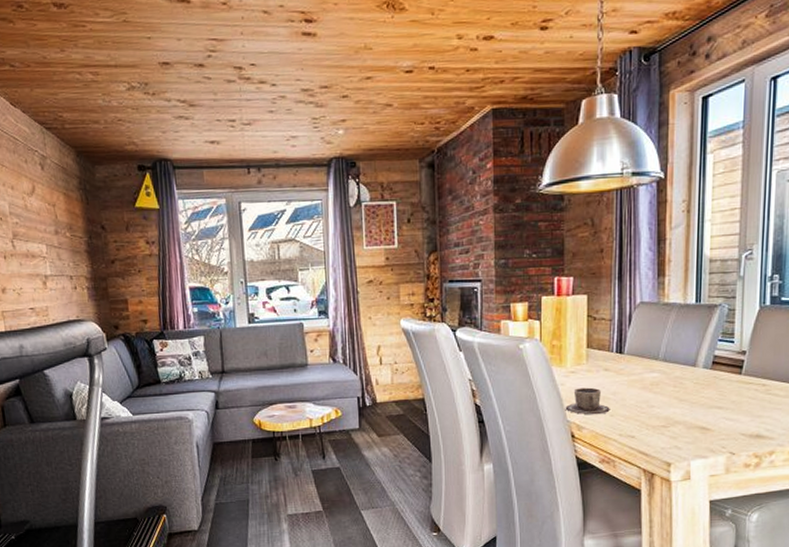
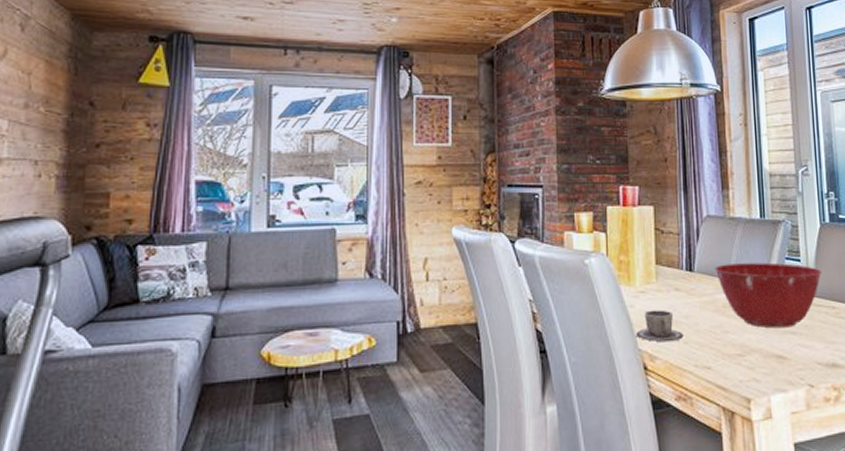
mixing bowl: none [644,344,755,404] -> present [714,262,821,329]

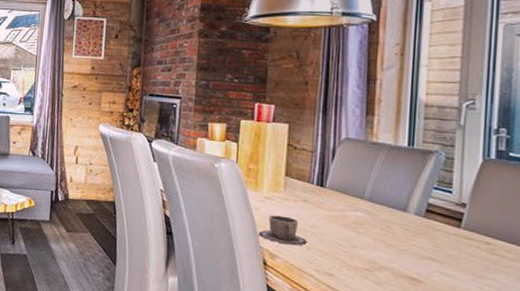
mixing bowl: present [714,262,821,329] -> none [348,184,477,254]

